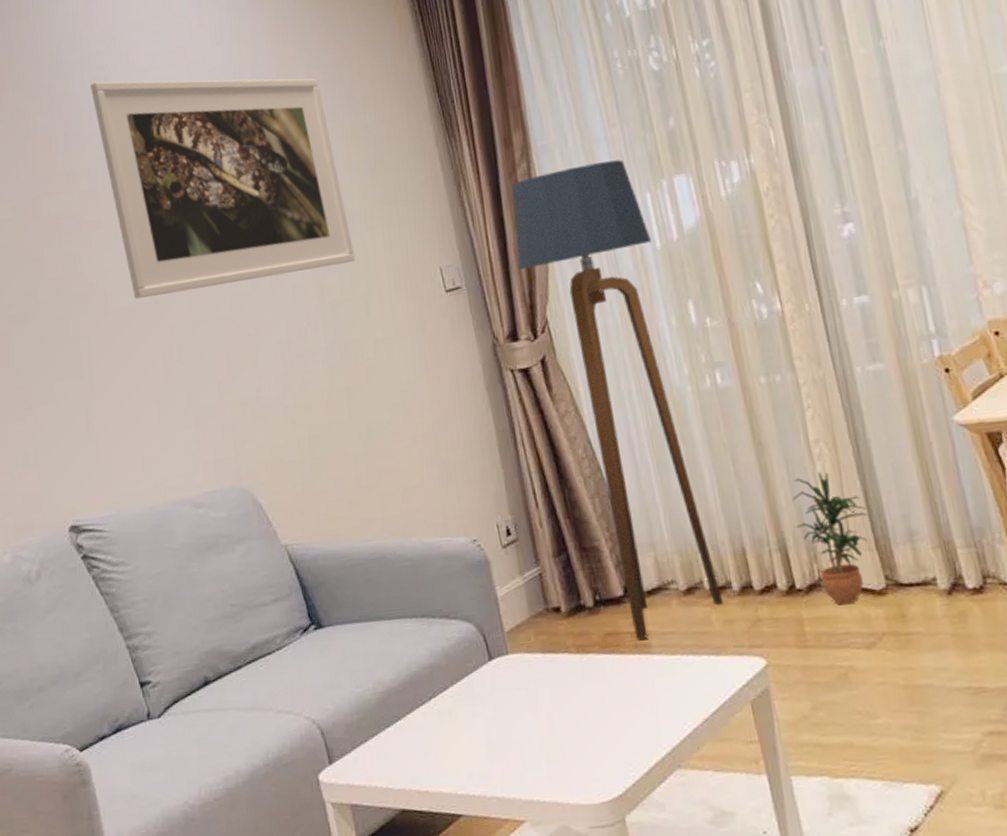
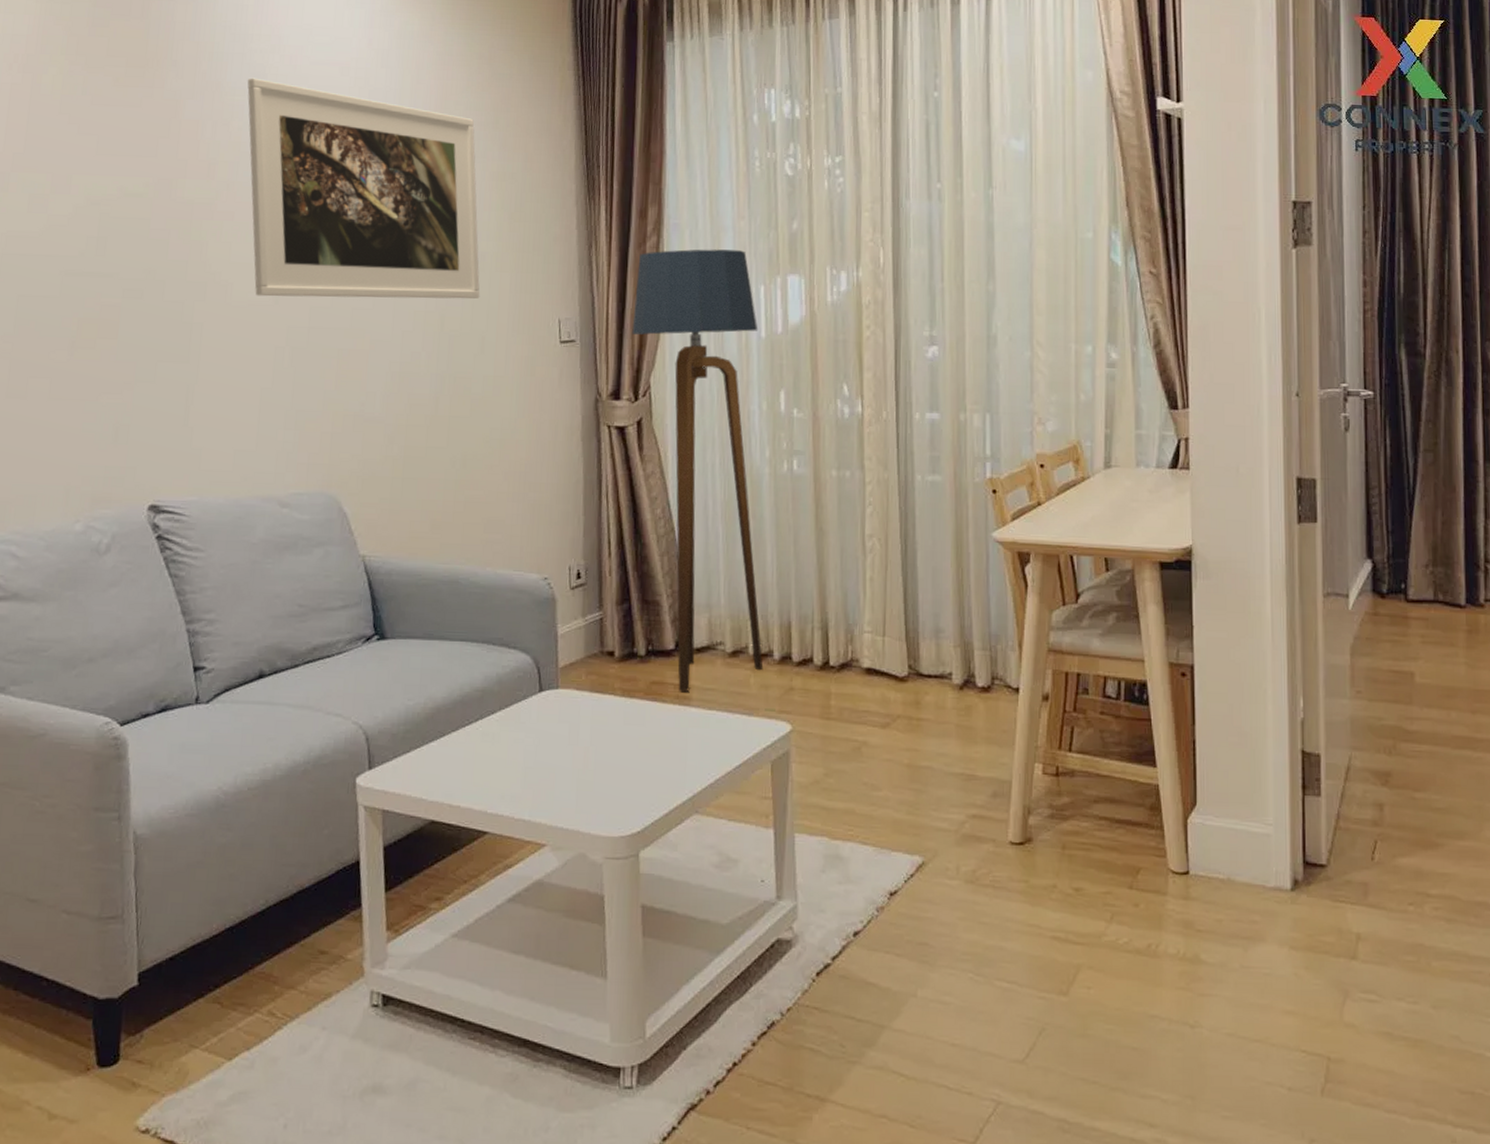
potted plant: present [792,471,869,605] -> none [838,563,905,686]

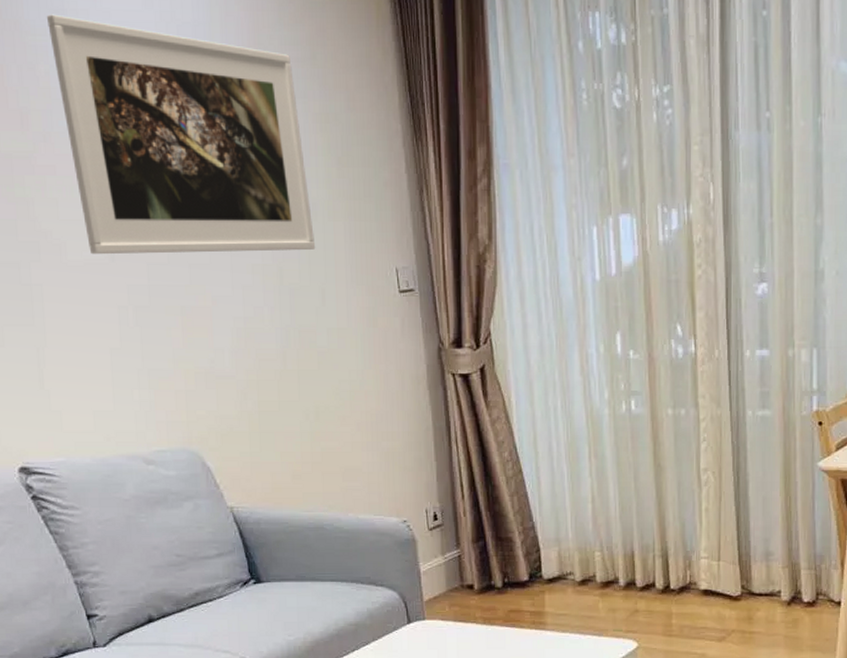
floor lamp: present [632,249,763,692] -> none [469,190,609,617]

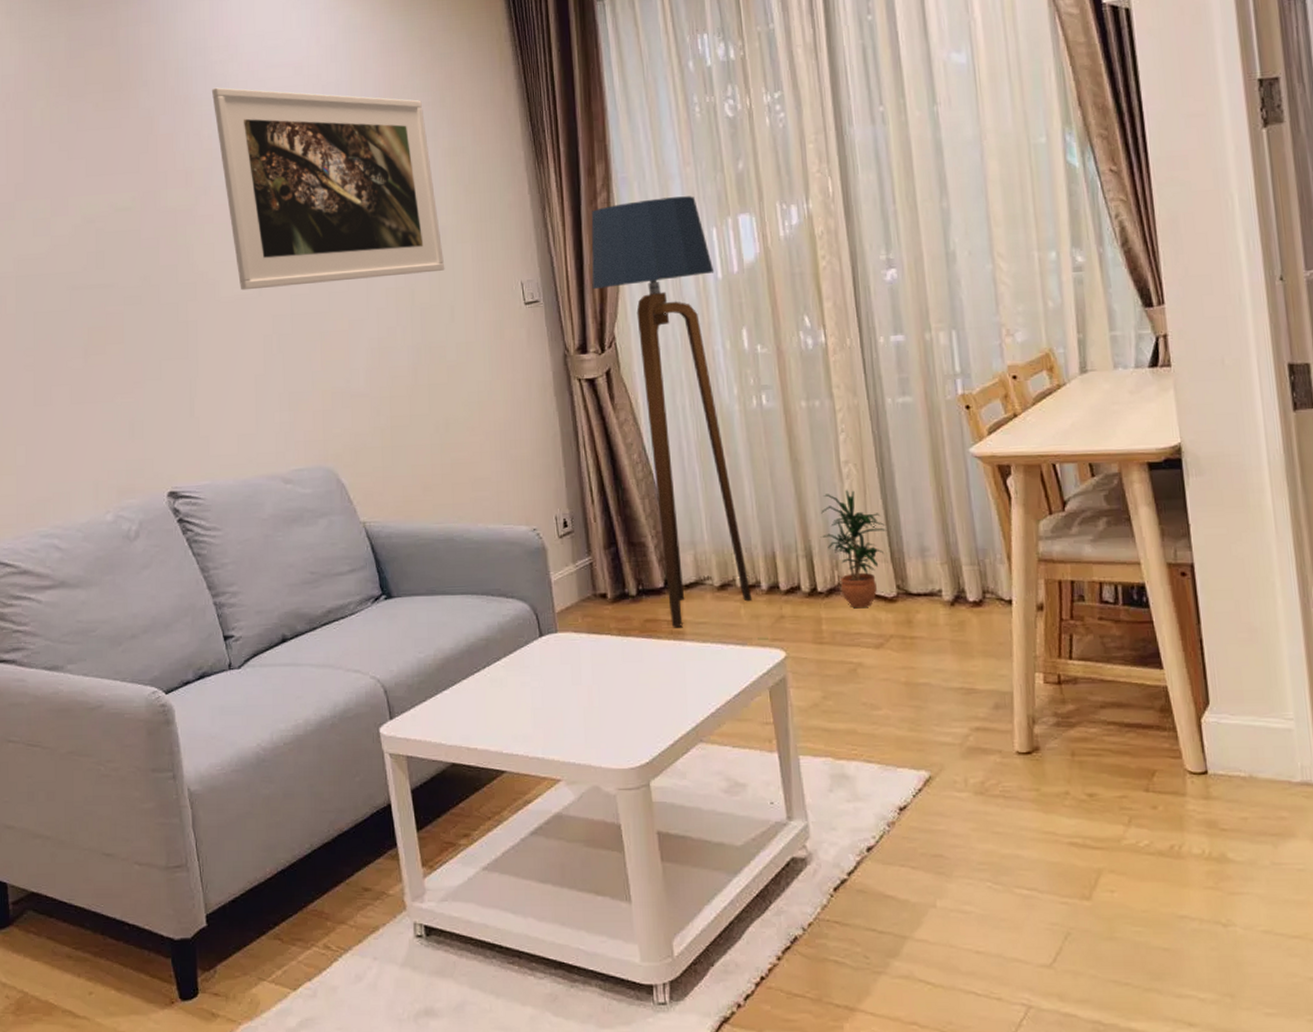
floor lamp: none [469,190,609,617] -> present [591,196,751,627]
potted plant: none [676,495,738,605] -> present [820,489,887,609]

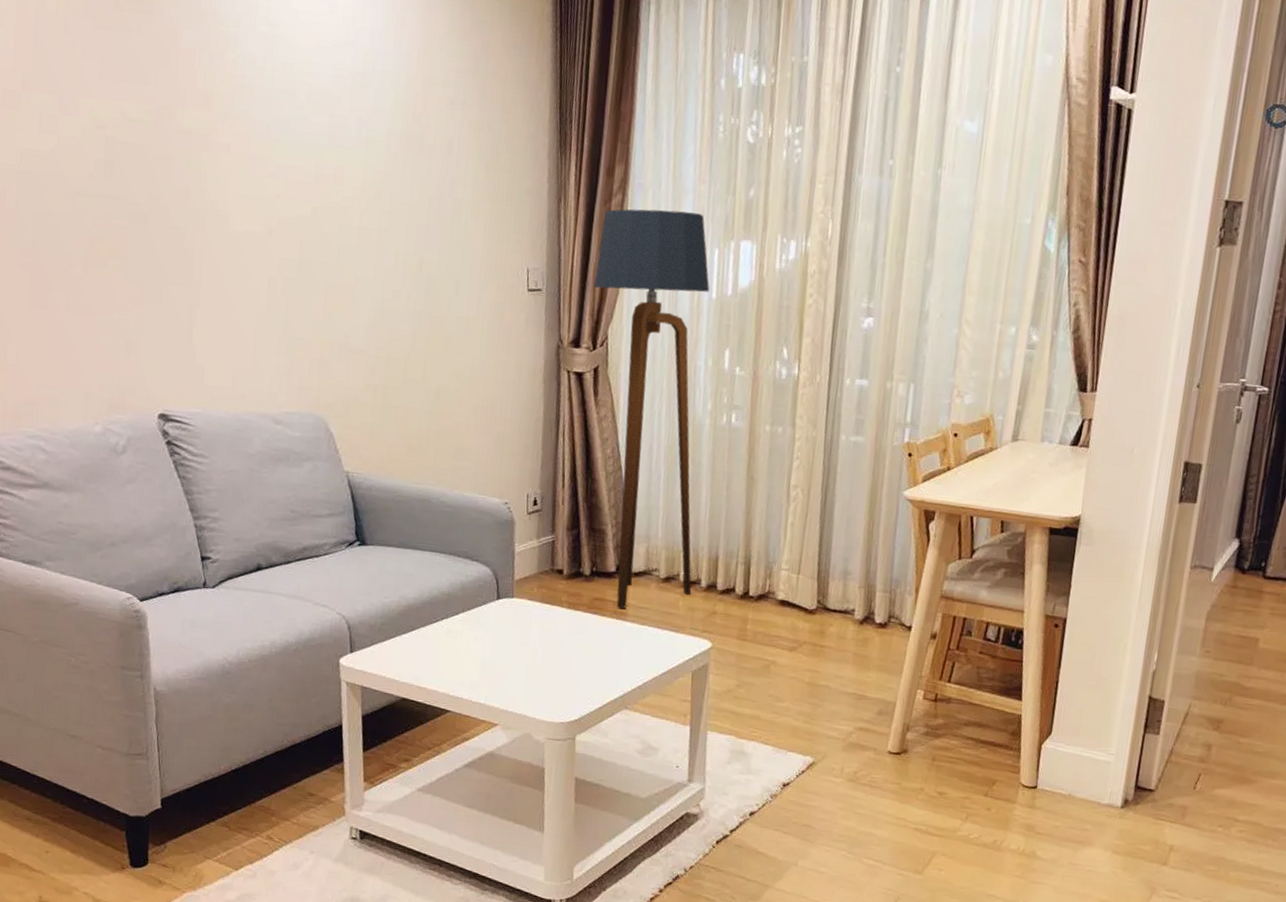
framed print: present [211,87,445,291] -> none [240,9,456,244]
potted plant: present [820,489,887,609] -> none [760,510,819,616]

